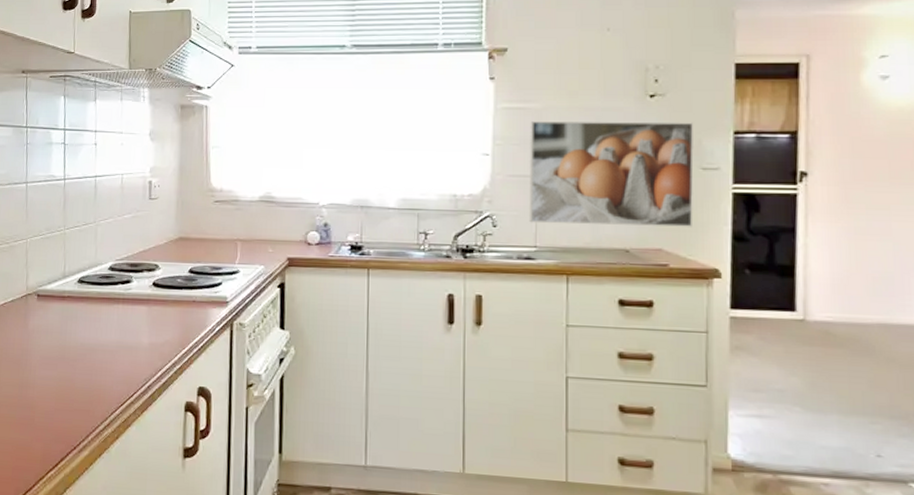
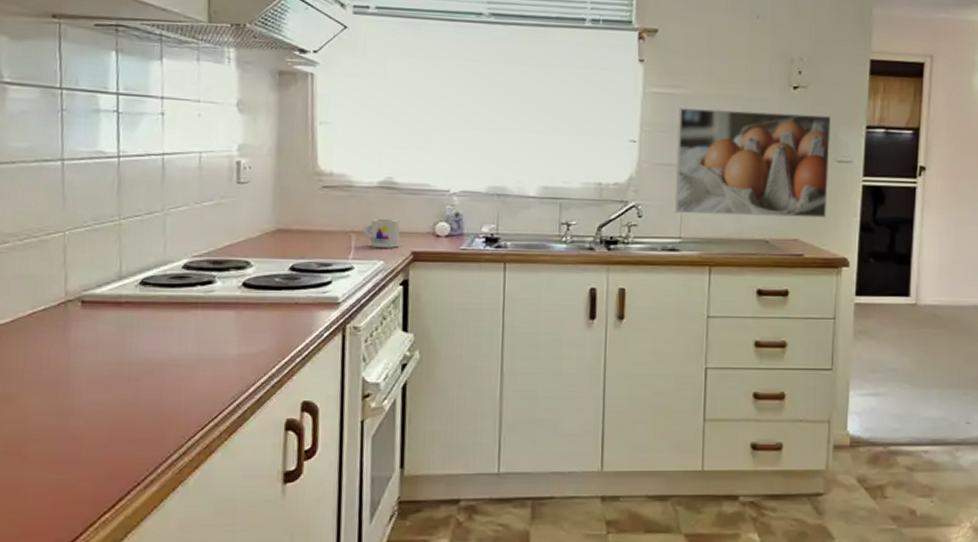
mug: none [247,228,277,254] -> present [363,218,400,248]

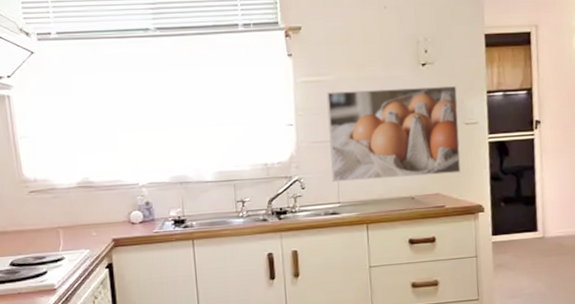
mug: present [363,218,400,248] -> none [68,212,101,239]

